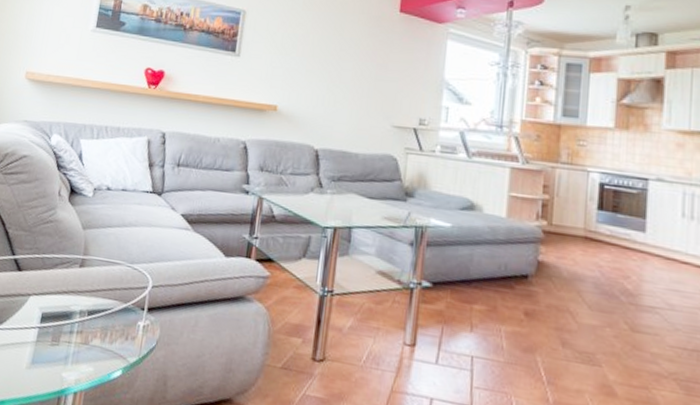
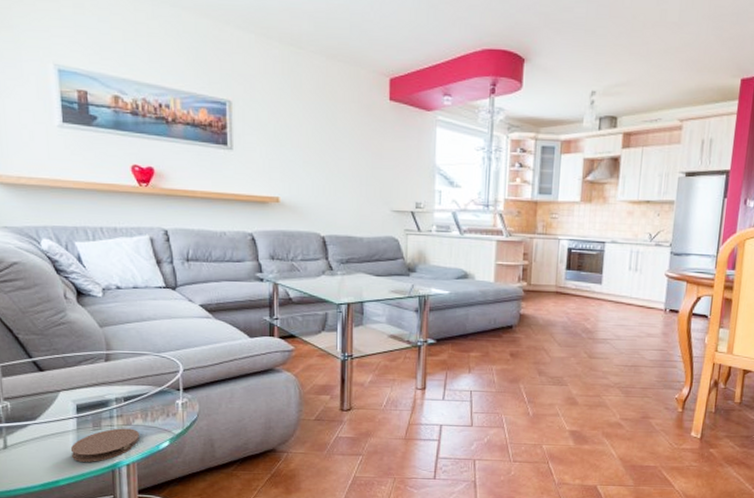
coaster: none [24,346,95,384] -> present [70,428,140,462]

